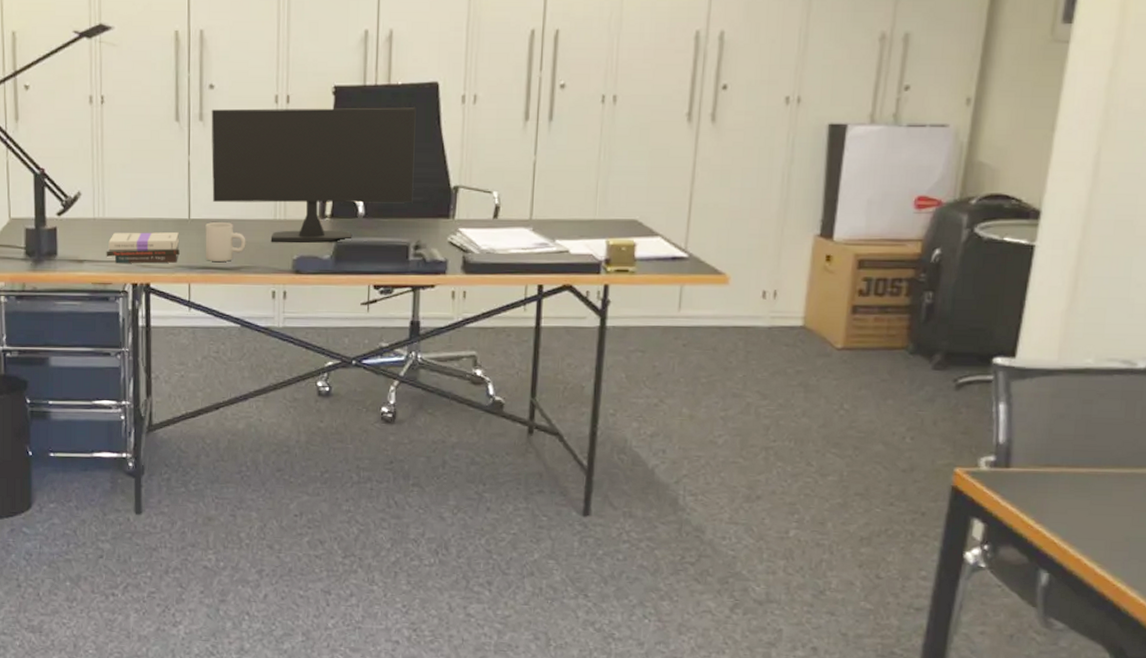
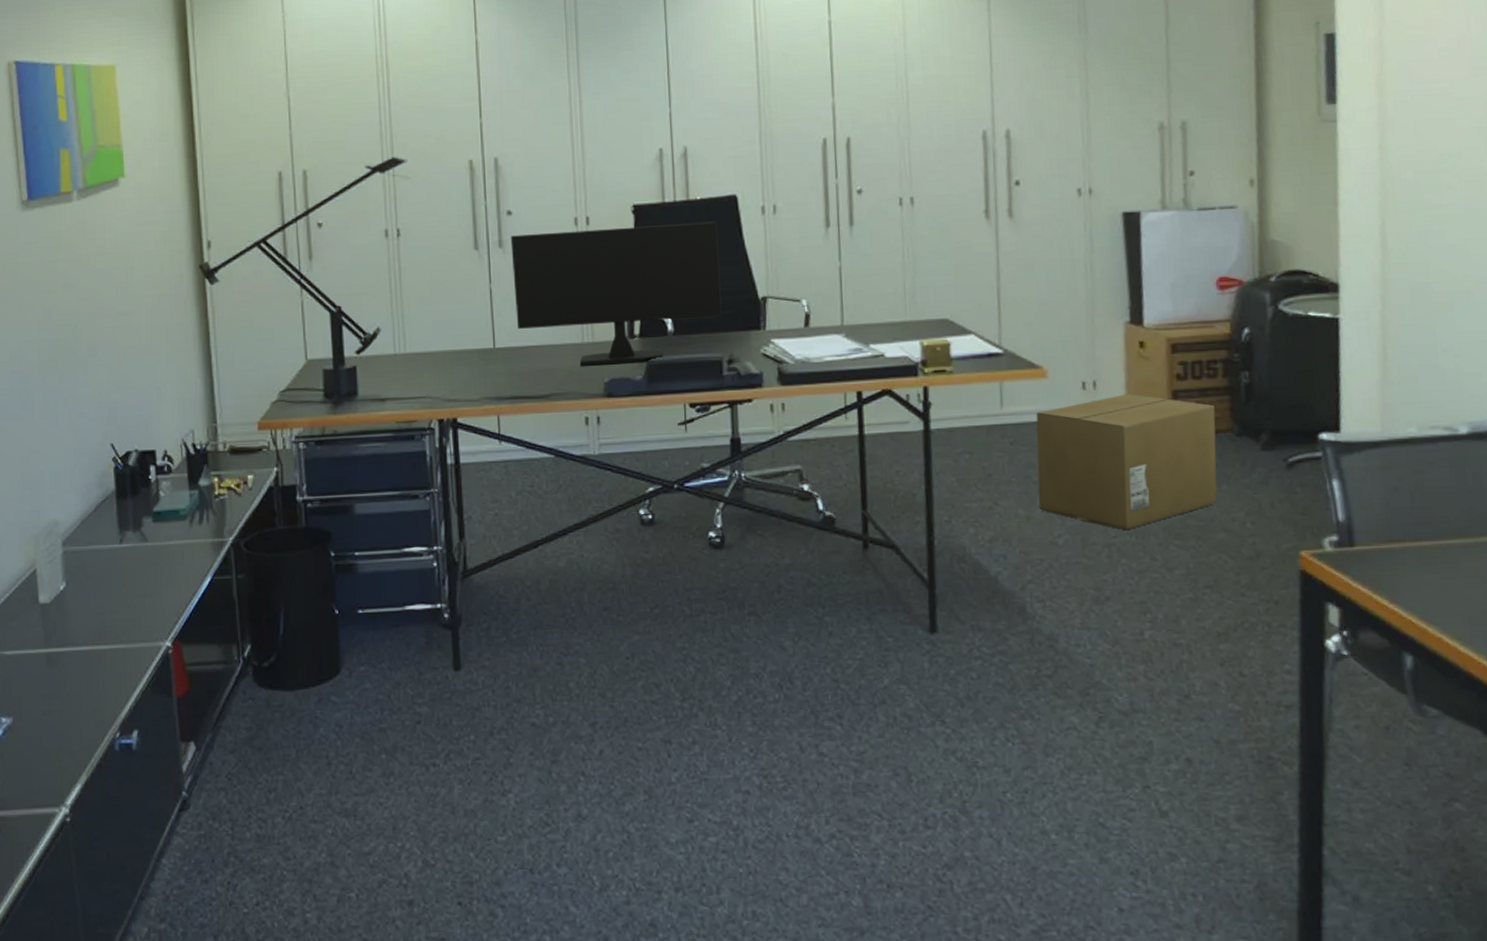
books: present [106,232,180,264] -> none [409,363,486,399]
mug: present [205,221,246,262] -> none [511,348,555,391]
box: none [703,305,892,435] -> present [1036,394,1217,530]

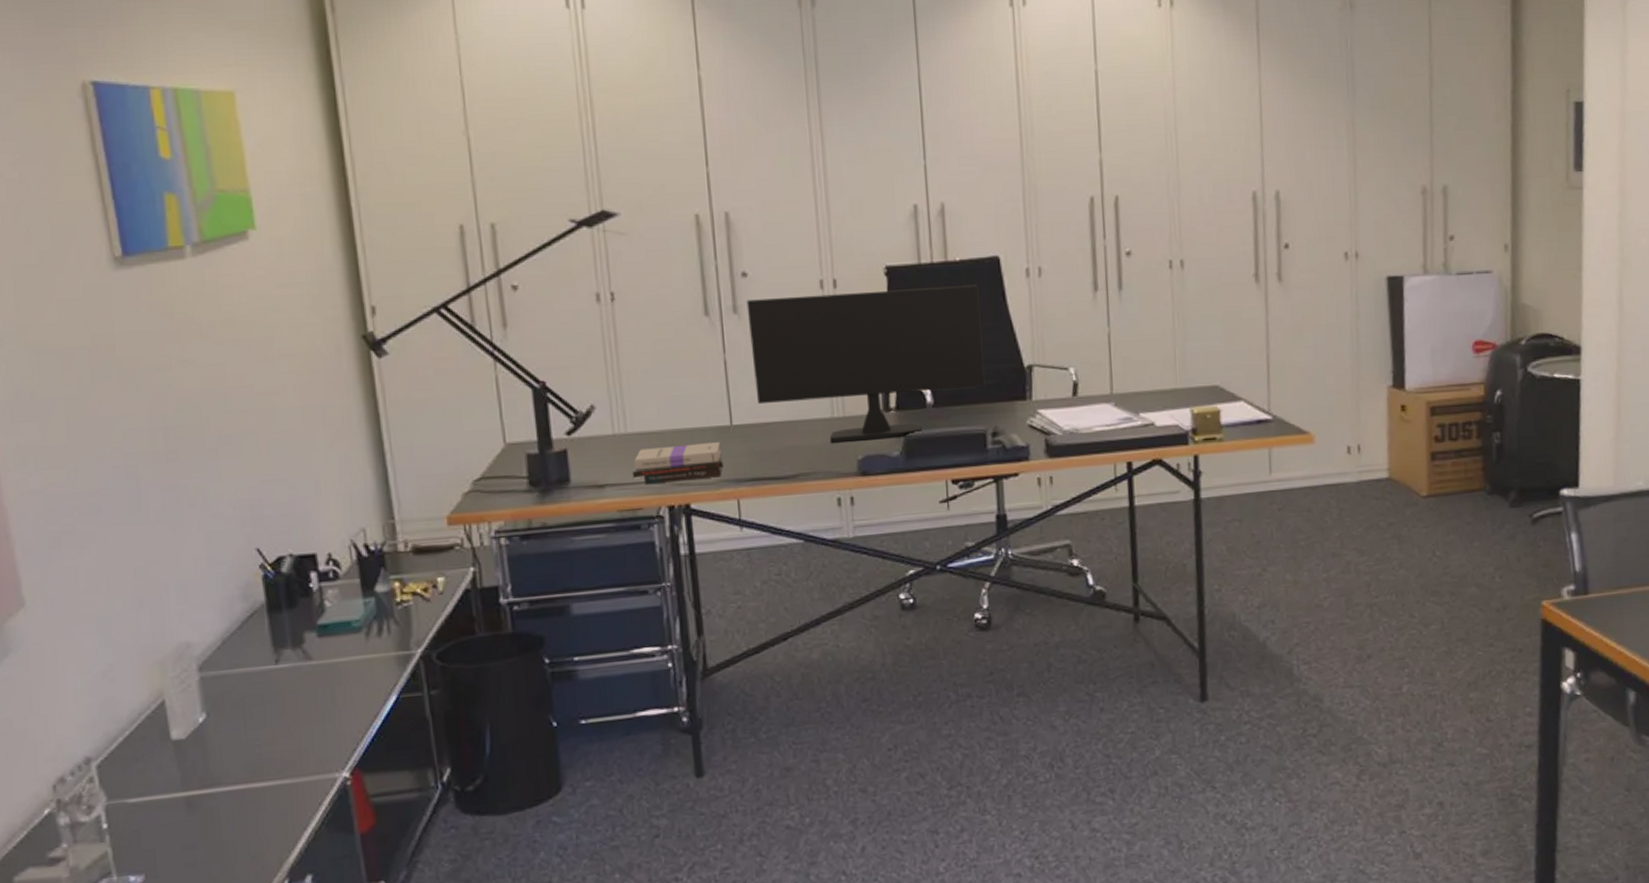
books: none [409,363,486,399] -> present [632,442,724,484]
box: present [1036,394,1217,530] -> none [1303,457,1470,590]

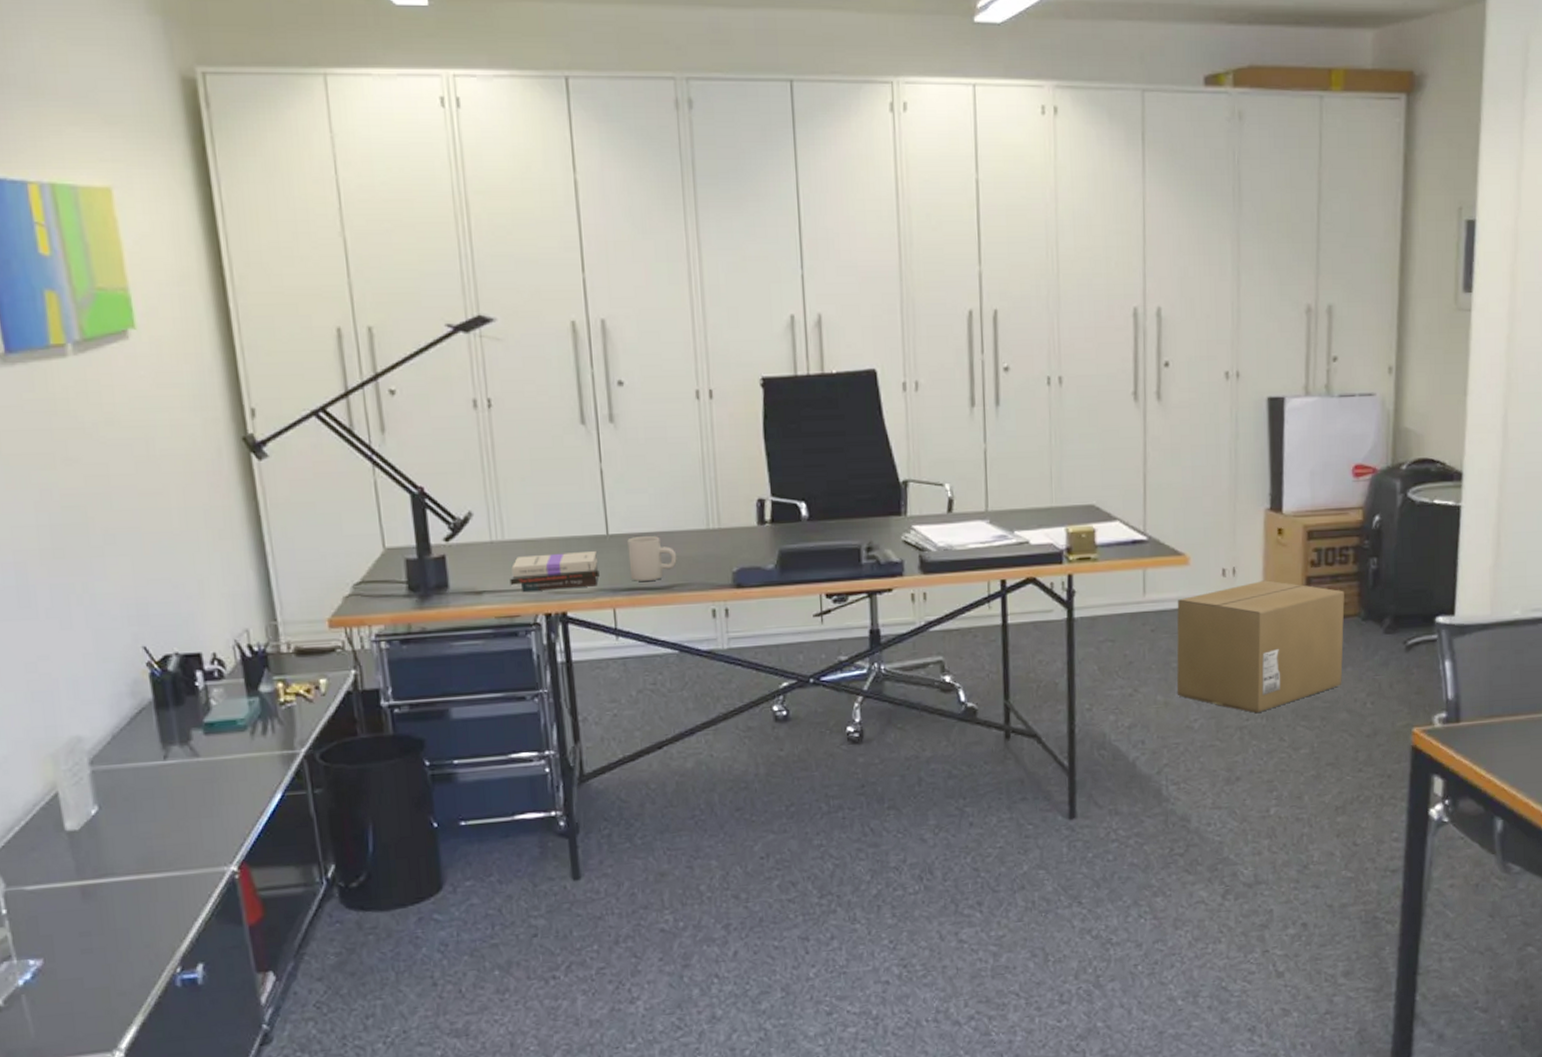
computer monitor: present [746,284,985,444] -> none [622,398,860,556]
mug: none [751,425,802,471] -> present [627,535,677,581]
box: none [1303,457,1470,590] -> present [1176,580,1345,713]

